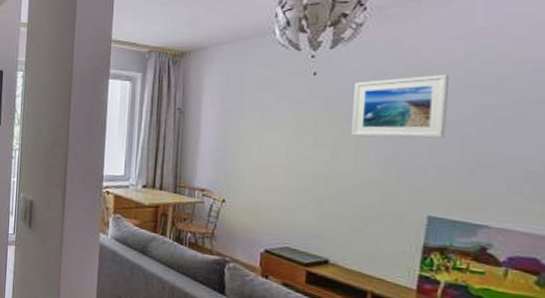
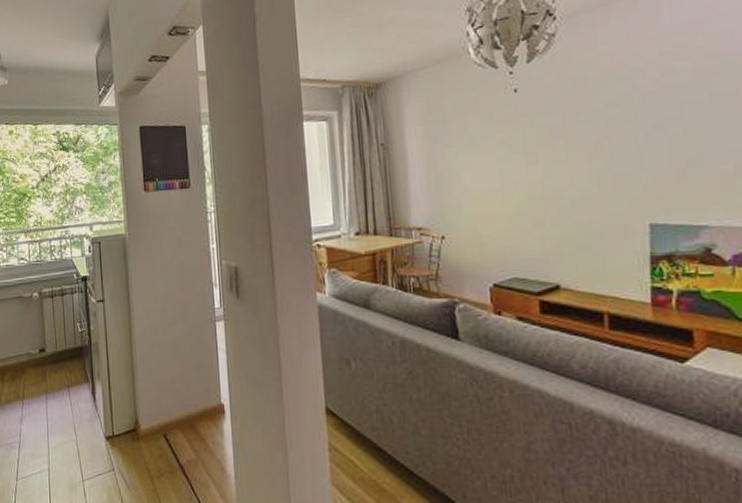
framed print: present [350,74,449,138] -> none [557,76,653,151]

